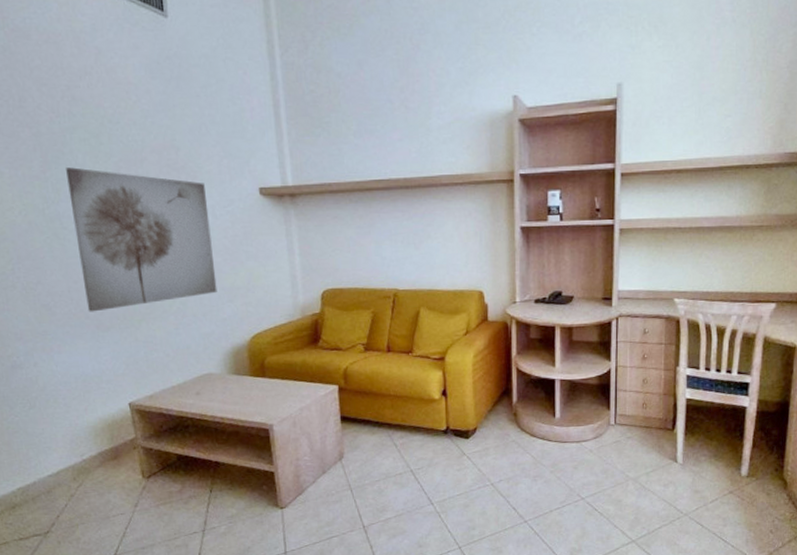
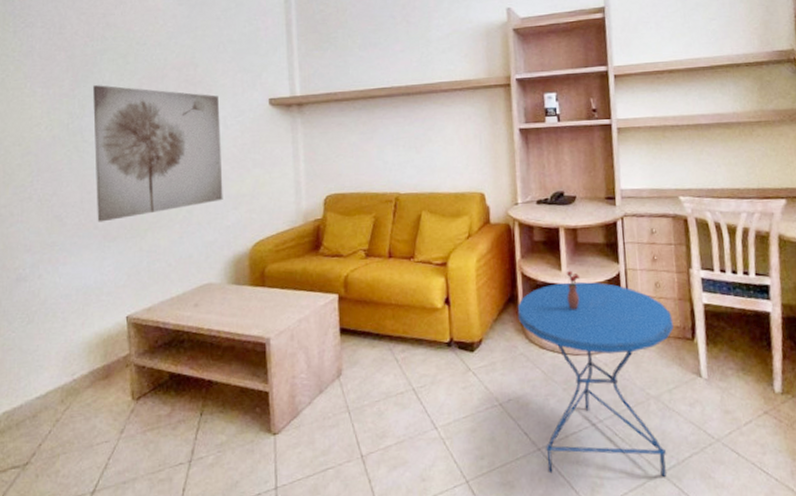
side table: none [511,366,656,544] -> present [517,270,674,477]

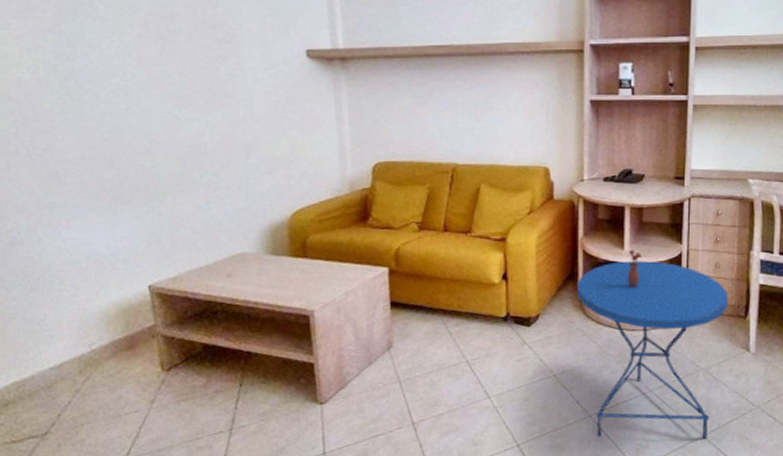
wall art: present [93,85,223,222] -> none [84,20,255,183]

